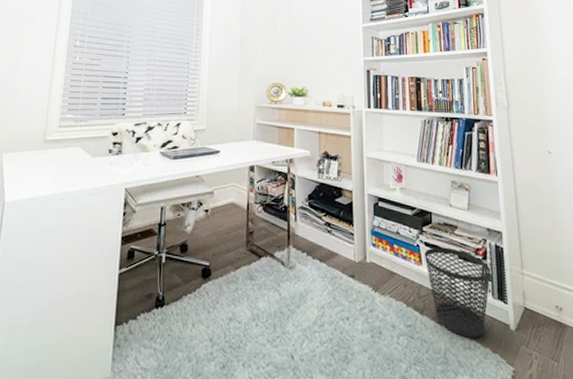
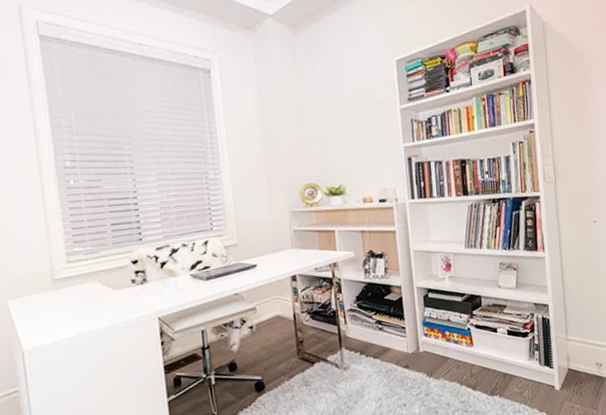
wastebasket: present [425,247,491,338] -> none [475,326,538,403]

